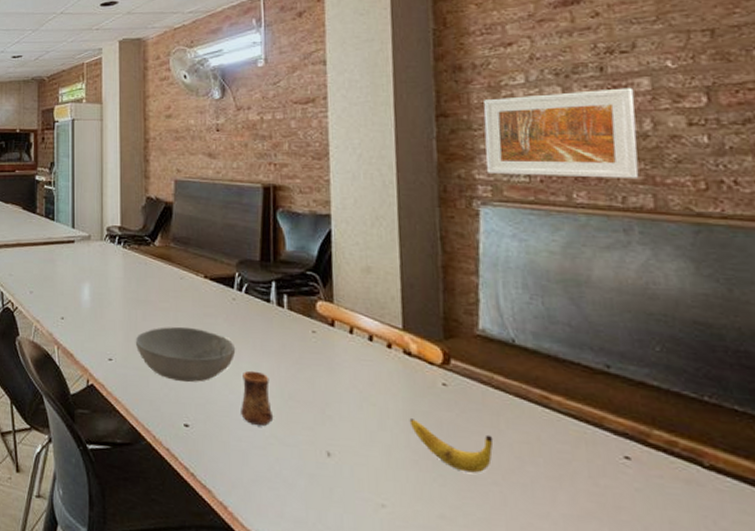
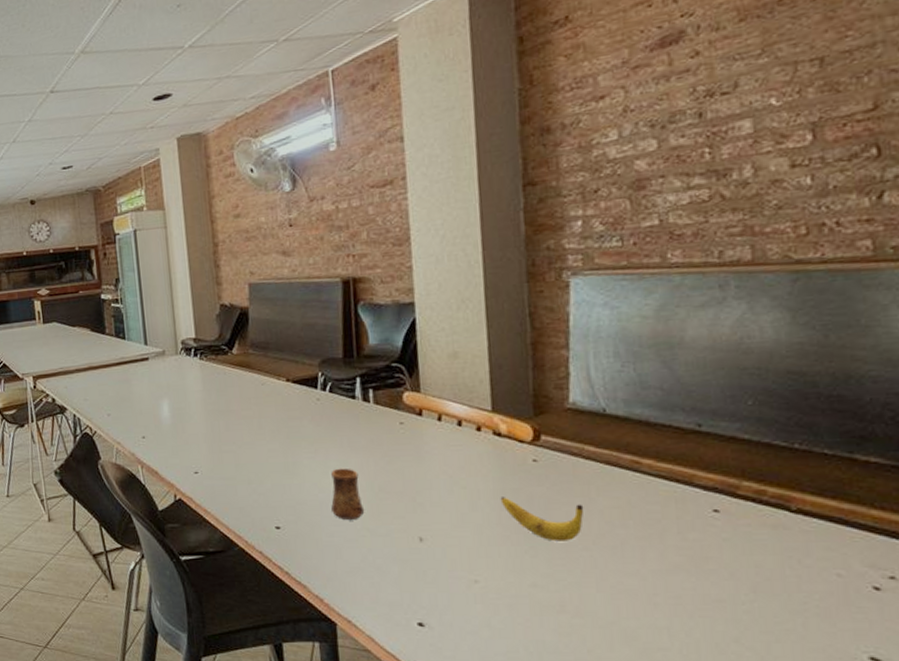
bowl: present [135,326,236,383] -> none [220,432,323,487]
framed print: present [484,87,639,178] -> none [574,132,737,242]

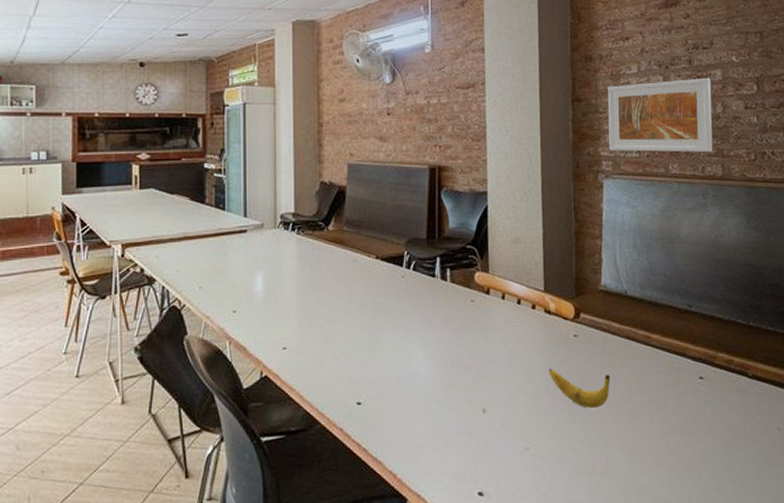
cup: present [331,468,365,519] -> none [409,343,438,393]
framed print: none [574,132,737,242] -> present [607,77,713,152]

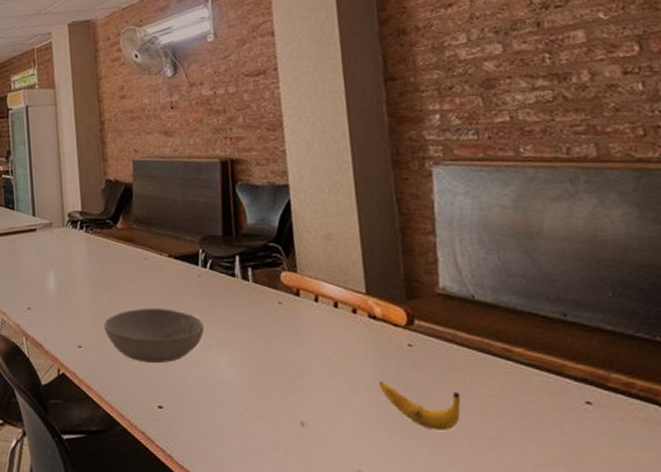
bowl: none [309,307,405,362] -> present [103,307,205,364]
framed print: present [607,77,713,152] -> none [429,41,581,134]

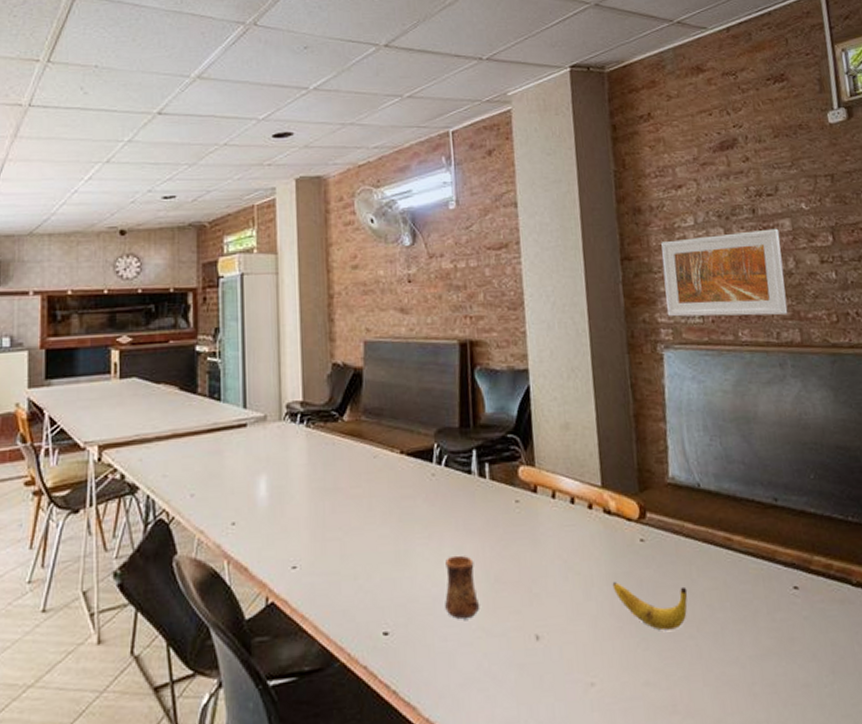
bowl: present [103,307,205,364] -> none [323,514,438,582]
cup: none [213,346,246,401] -> present [445,555,480,619]
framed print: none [429,41,581,134] -> present [661,228,788,317]

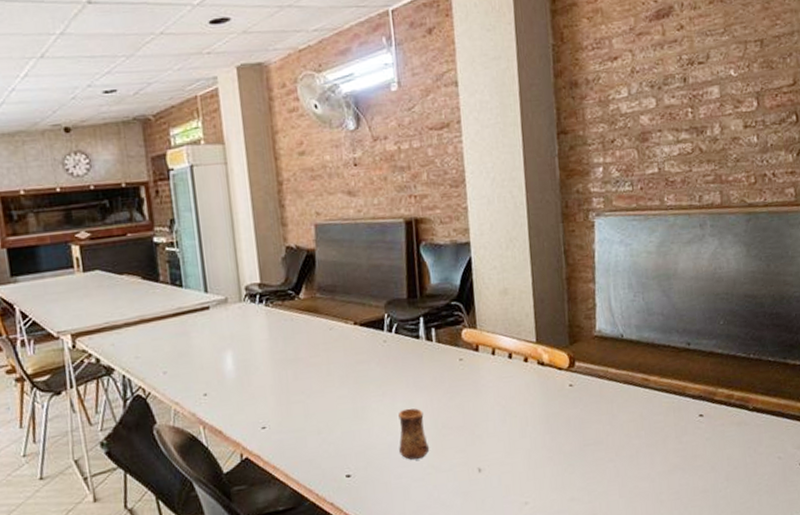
banana: present [612,582,688,631] -> none [544,421,609,457]
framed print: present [661,228,788,317] -> none [596,96,711,186]

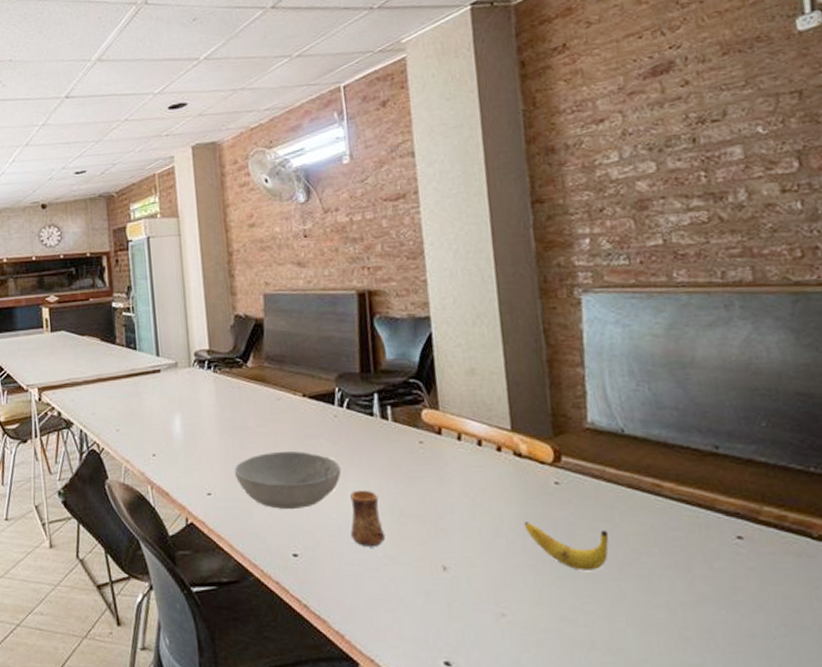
bowl: none [288,377,391,435] -> present [234,450,342,510]
banana: none [544,421,609,457] -> present [524,522,609,571]

